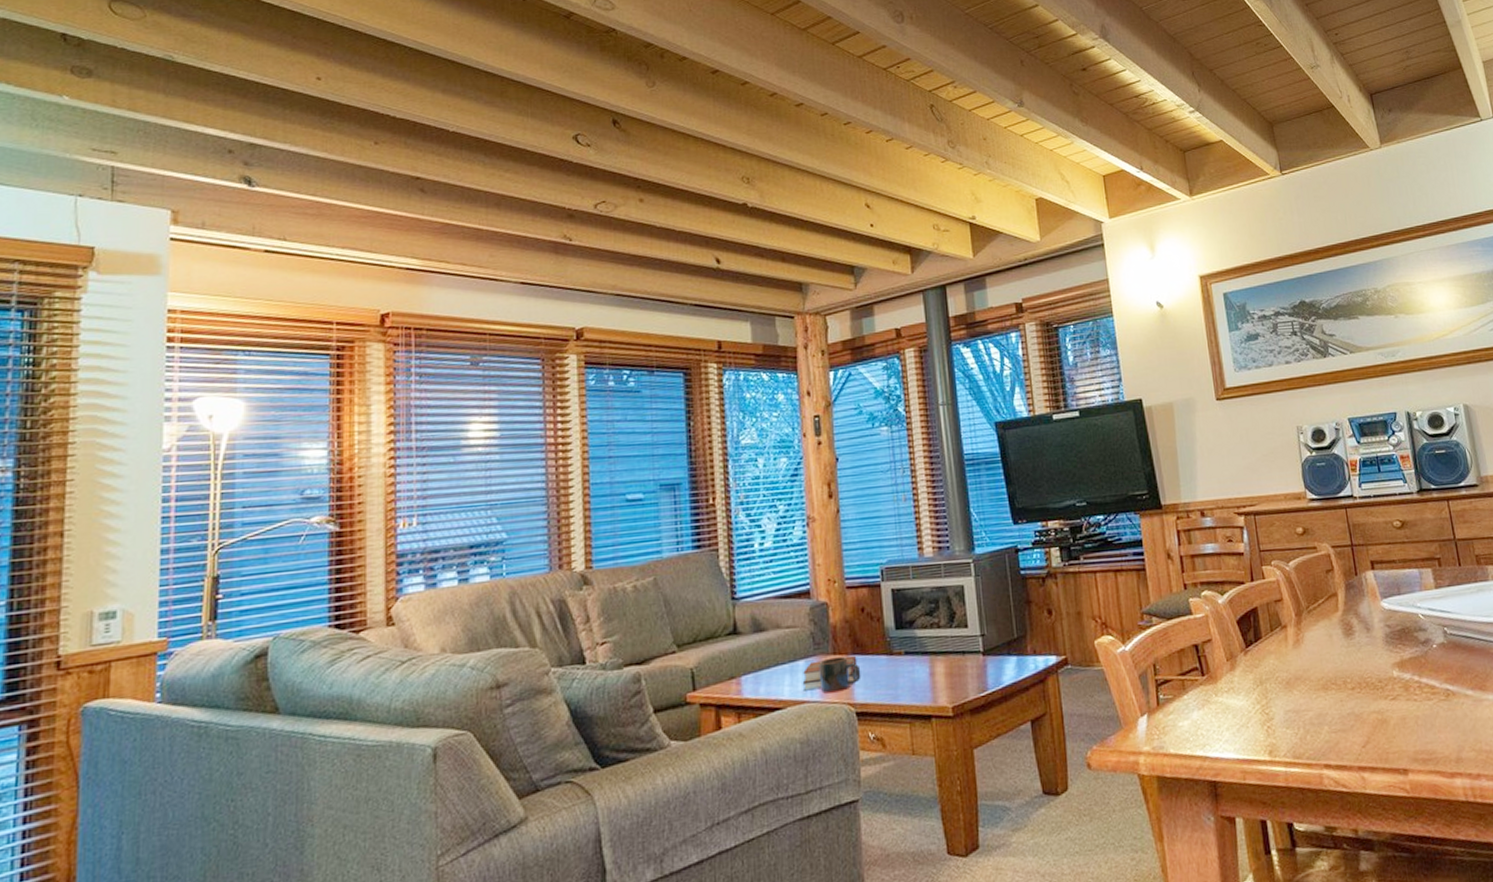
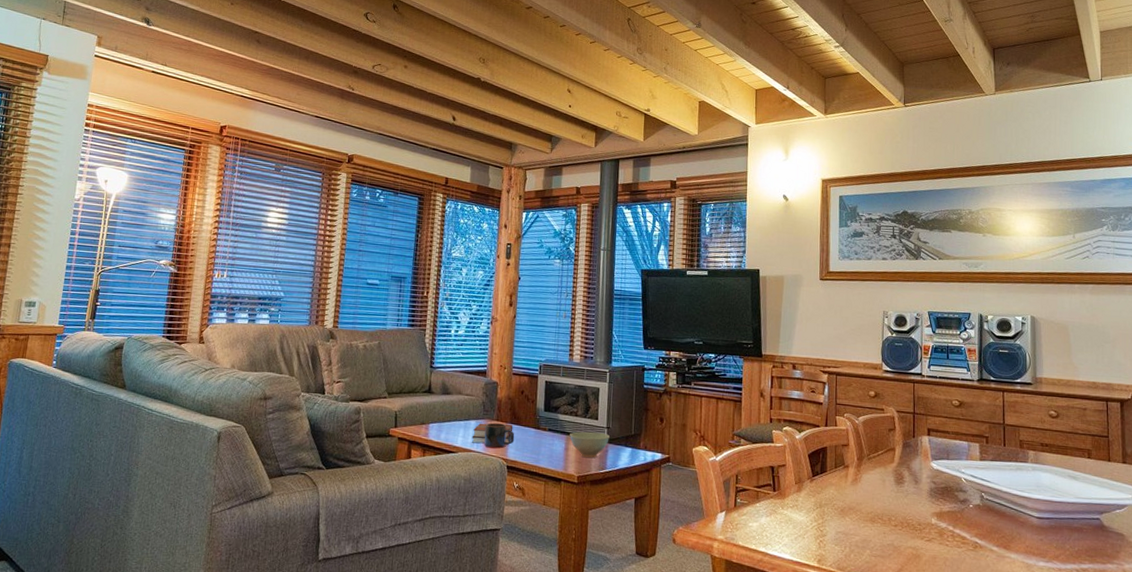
bowl: none [934,643,986,681] -> present [569,431,610,458]

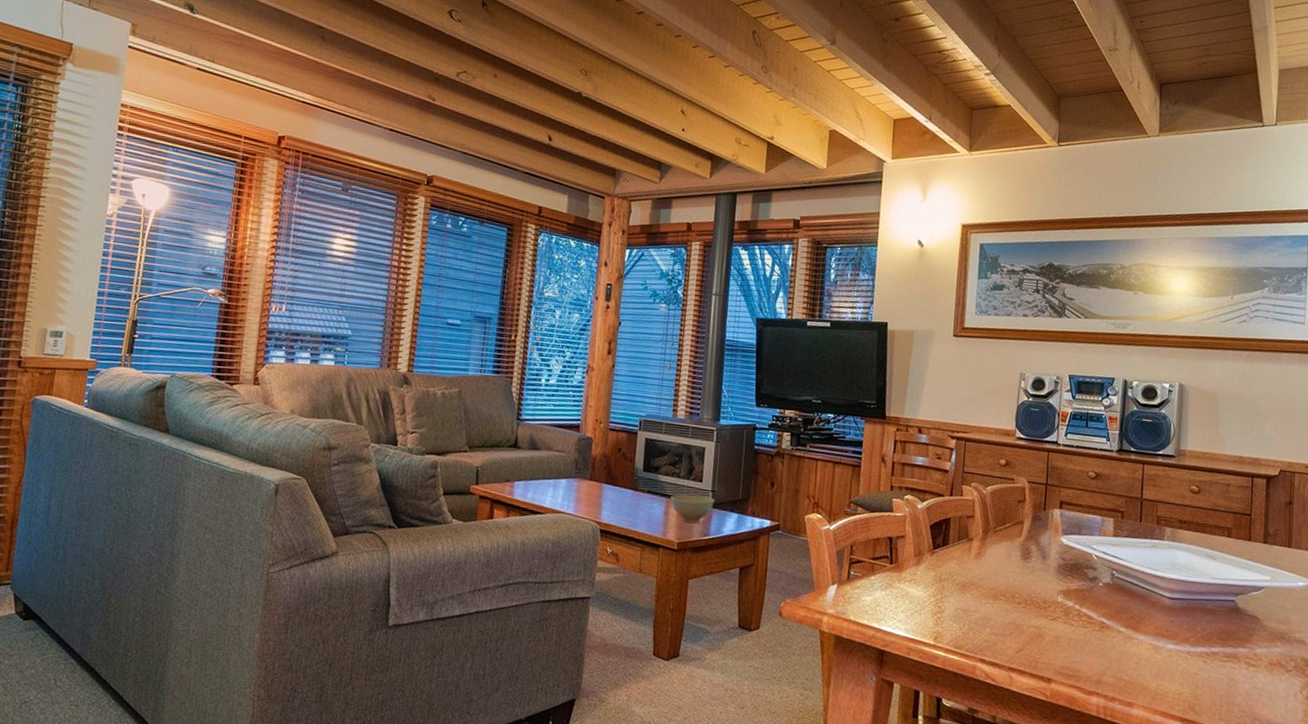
books: present [471,423,513,444] -> none [561,482,608,505]
mug: present [484,422,515,450] -> none [575,482,610,511]

